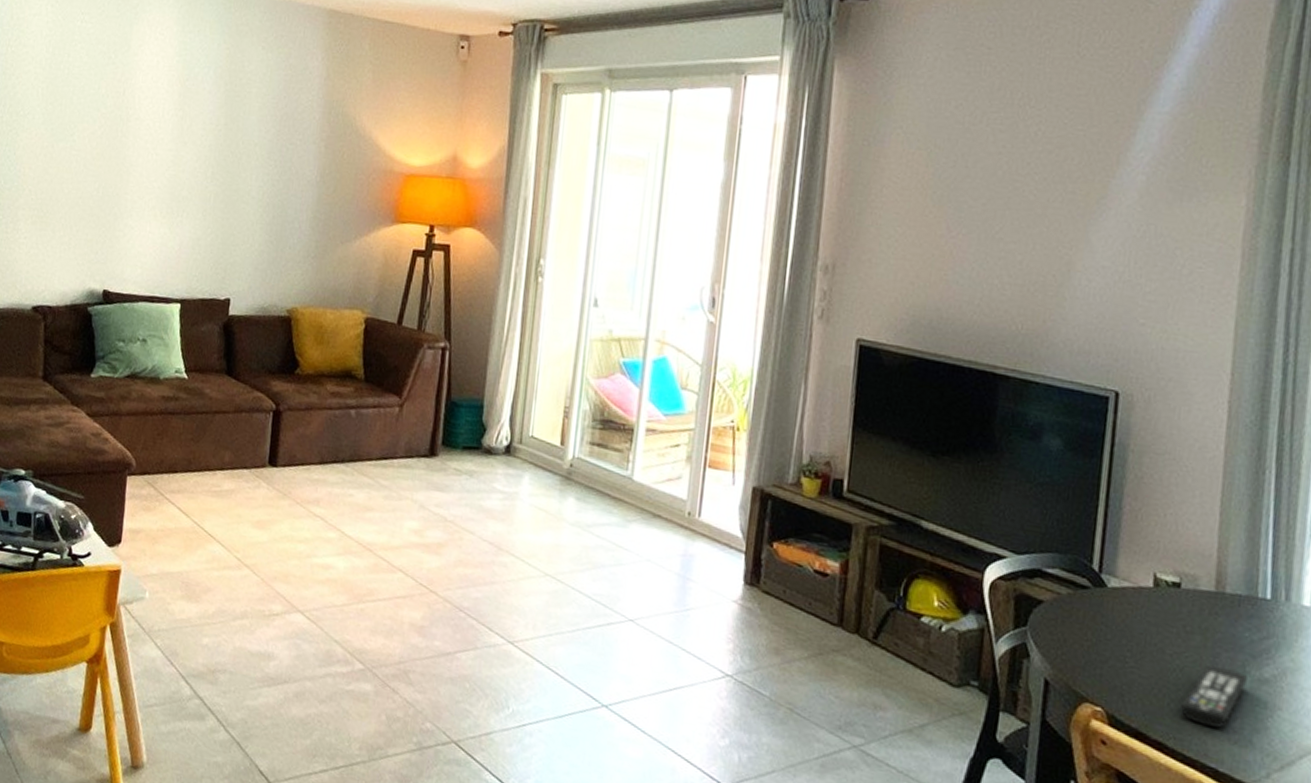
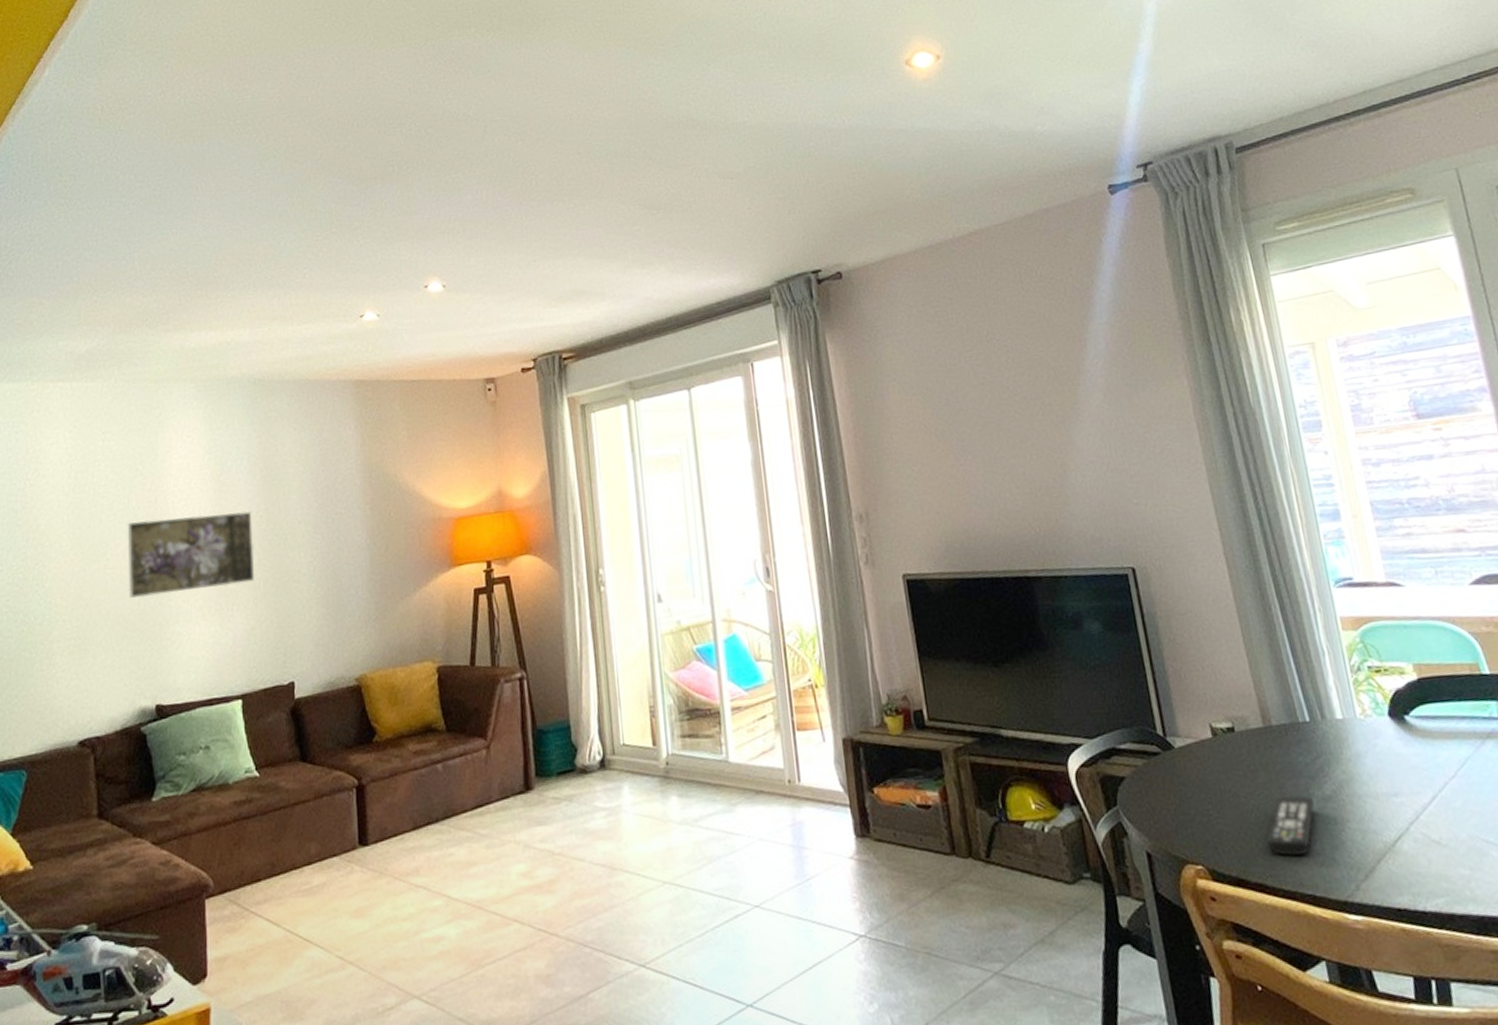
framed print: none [89,109,212,194] -> present [127,511,254,598]

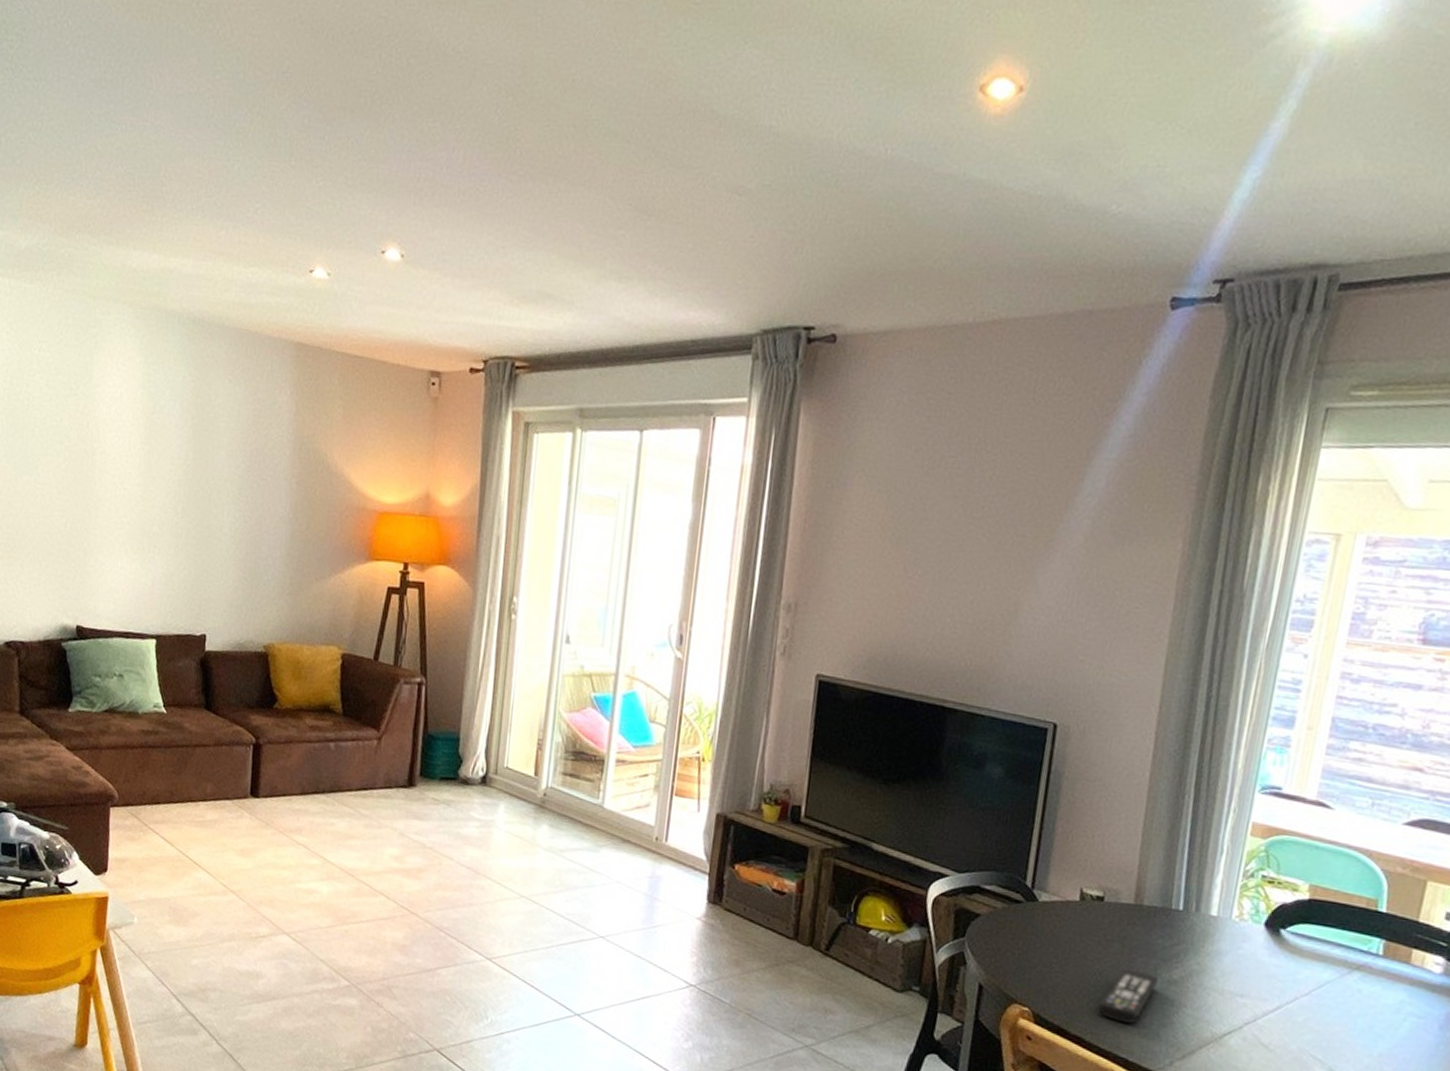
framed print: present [127,511,254,598] -> none [56,442,180,529]

